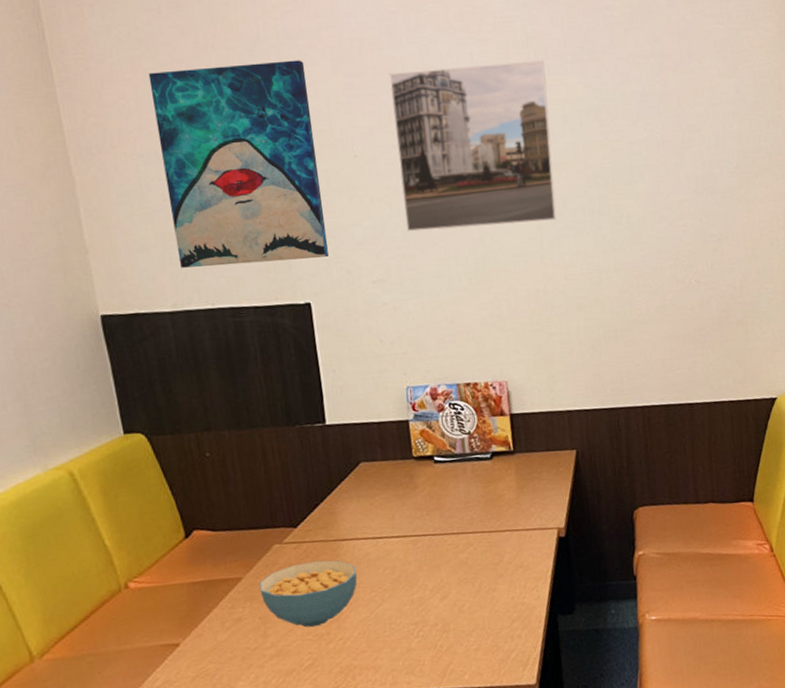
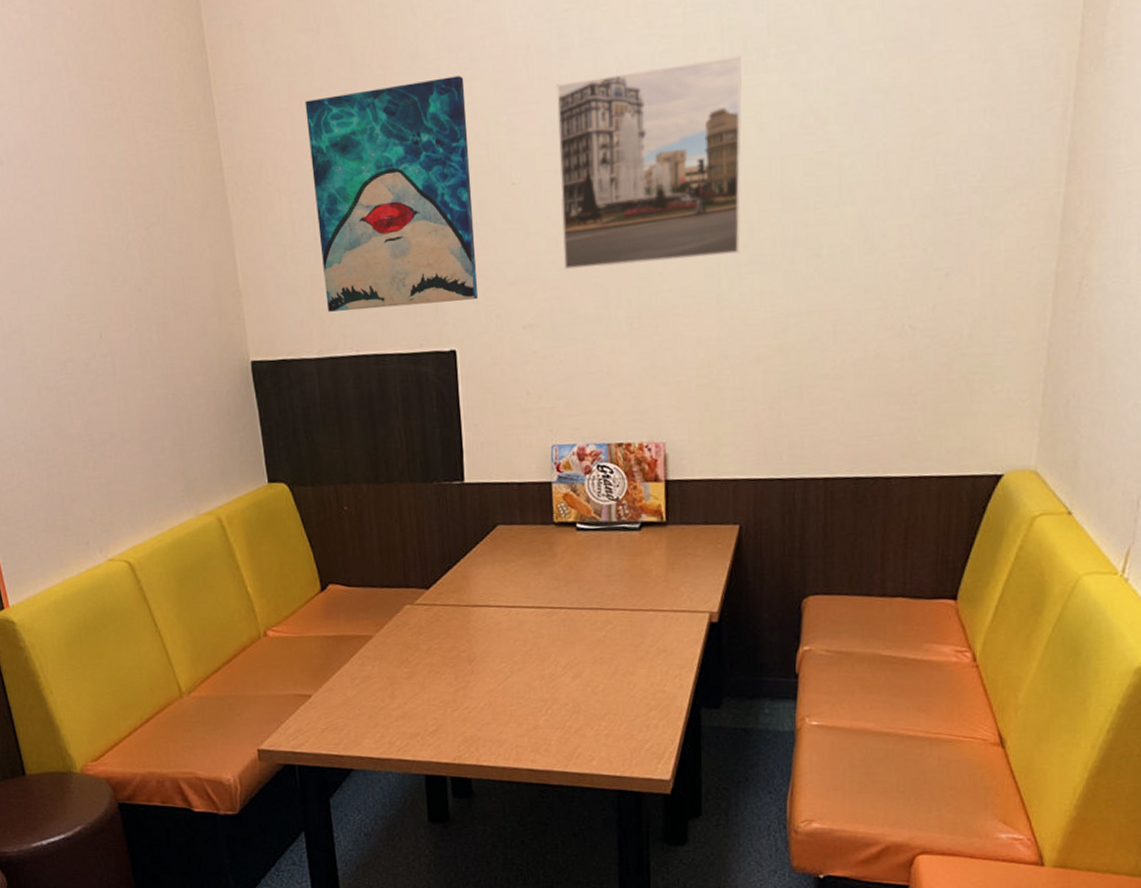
cereal bowl: present [258,560,358,628] -> none [388,625,487,693]

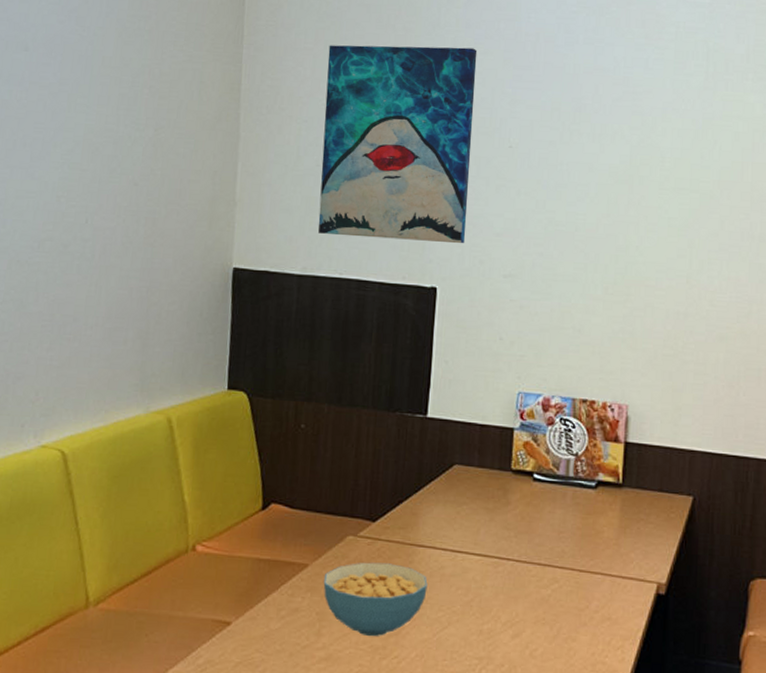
cereal bowl: none [388,625,487,693] -> present [323,562,428,637]
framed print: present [556,56,743,270] -> none [548,70,724,241]

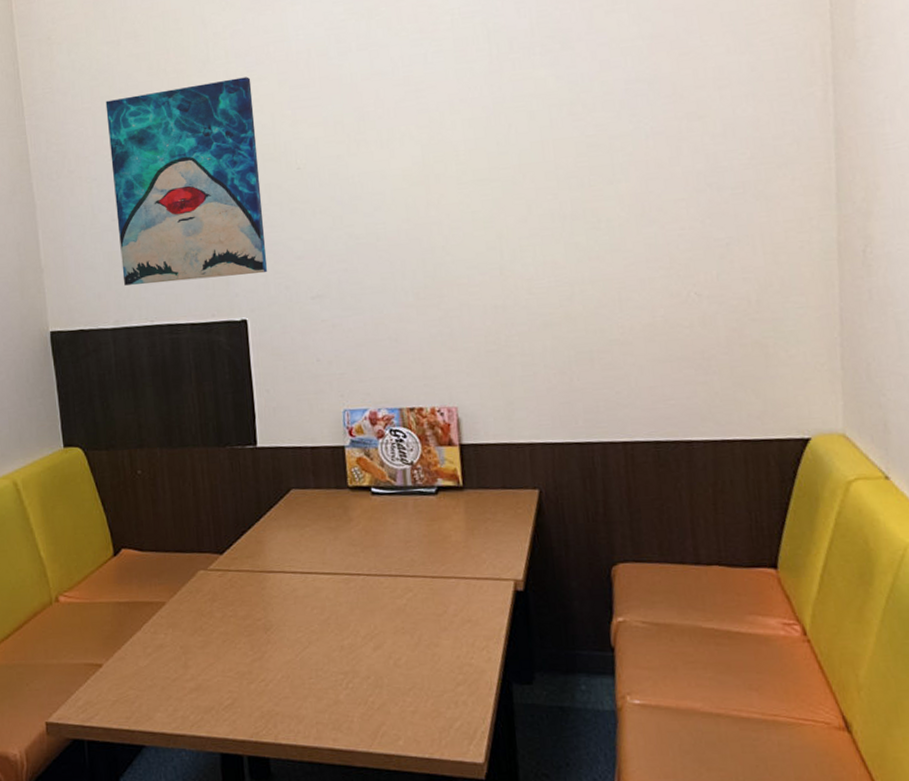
cereal bowl: present [323,562,428,637] -> none [182,592,283,664]

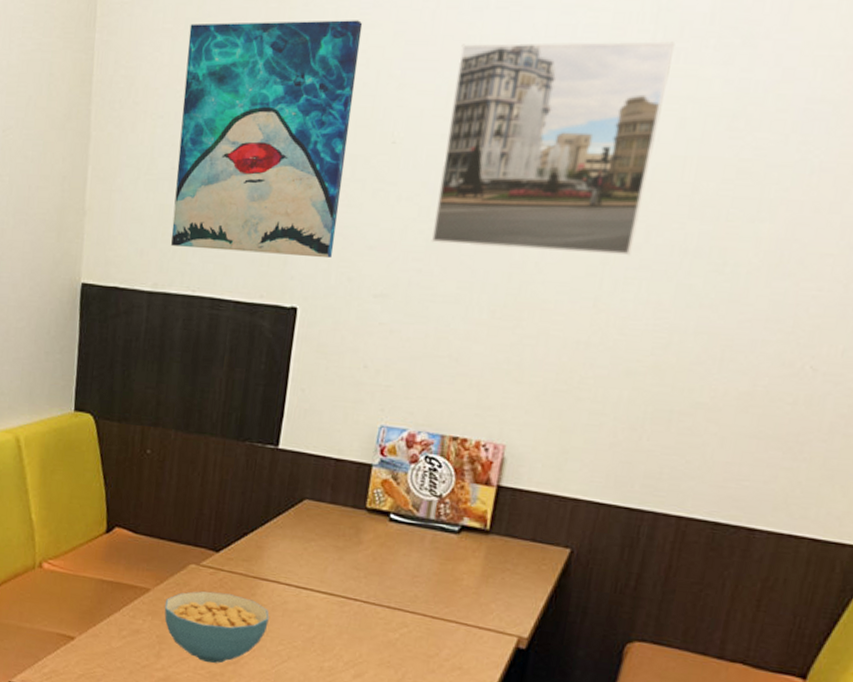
cereal bowl: none [182,592,283,664] -> present [164,591,269,663]
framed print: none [336,54,520,245] -> present [431,41,675,256]

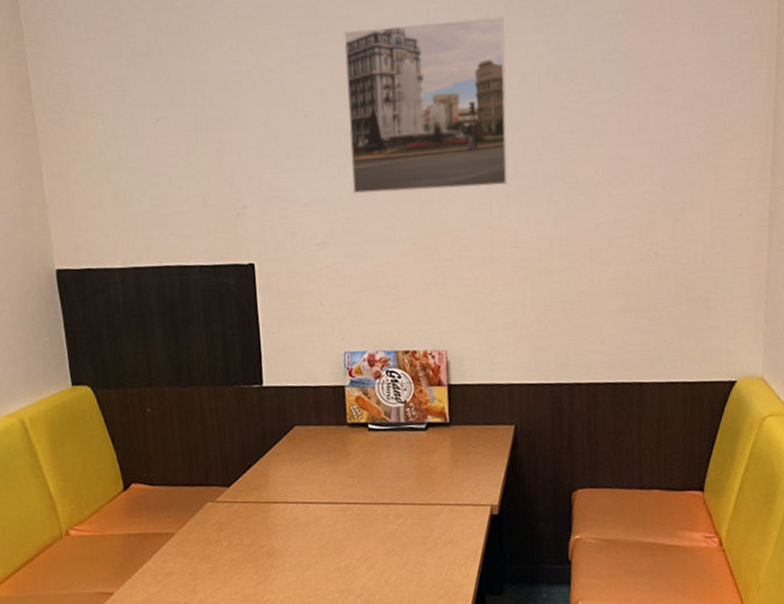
cereal bowl: present [164,591,269,663] -> none [190,521,286,587]
wall art: present [171,20,363,259] -> none [111,18,275,225]

